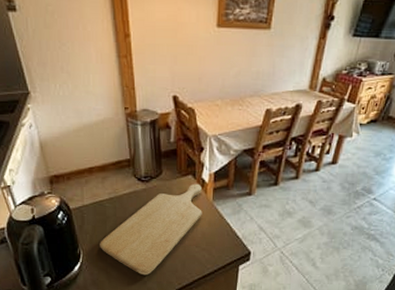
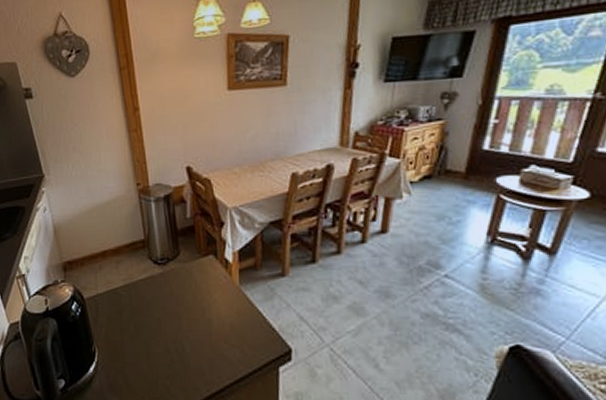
chopping board: present [100,183,202,276] -> none [116,264,229,379]

